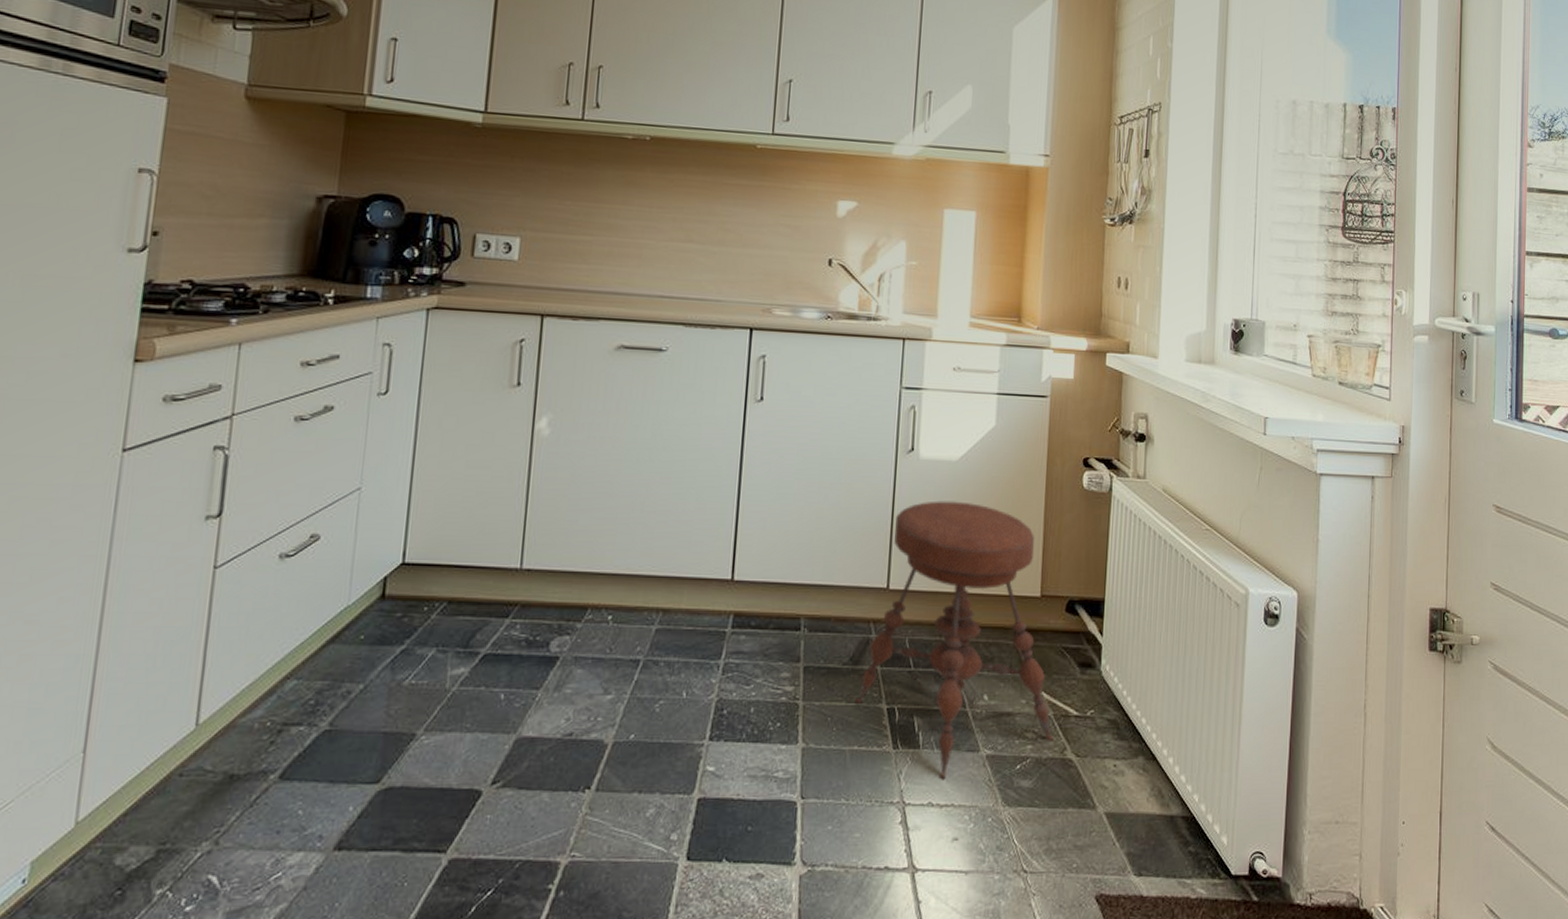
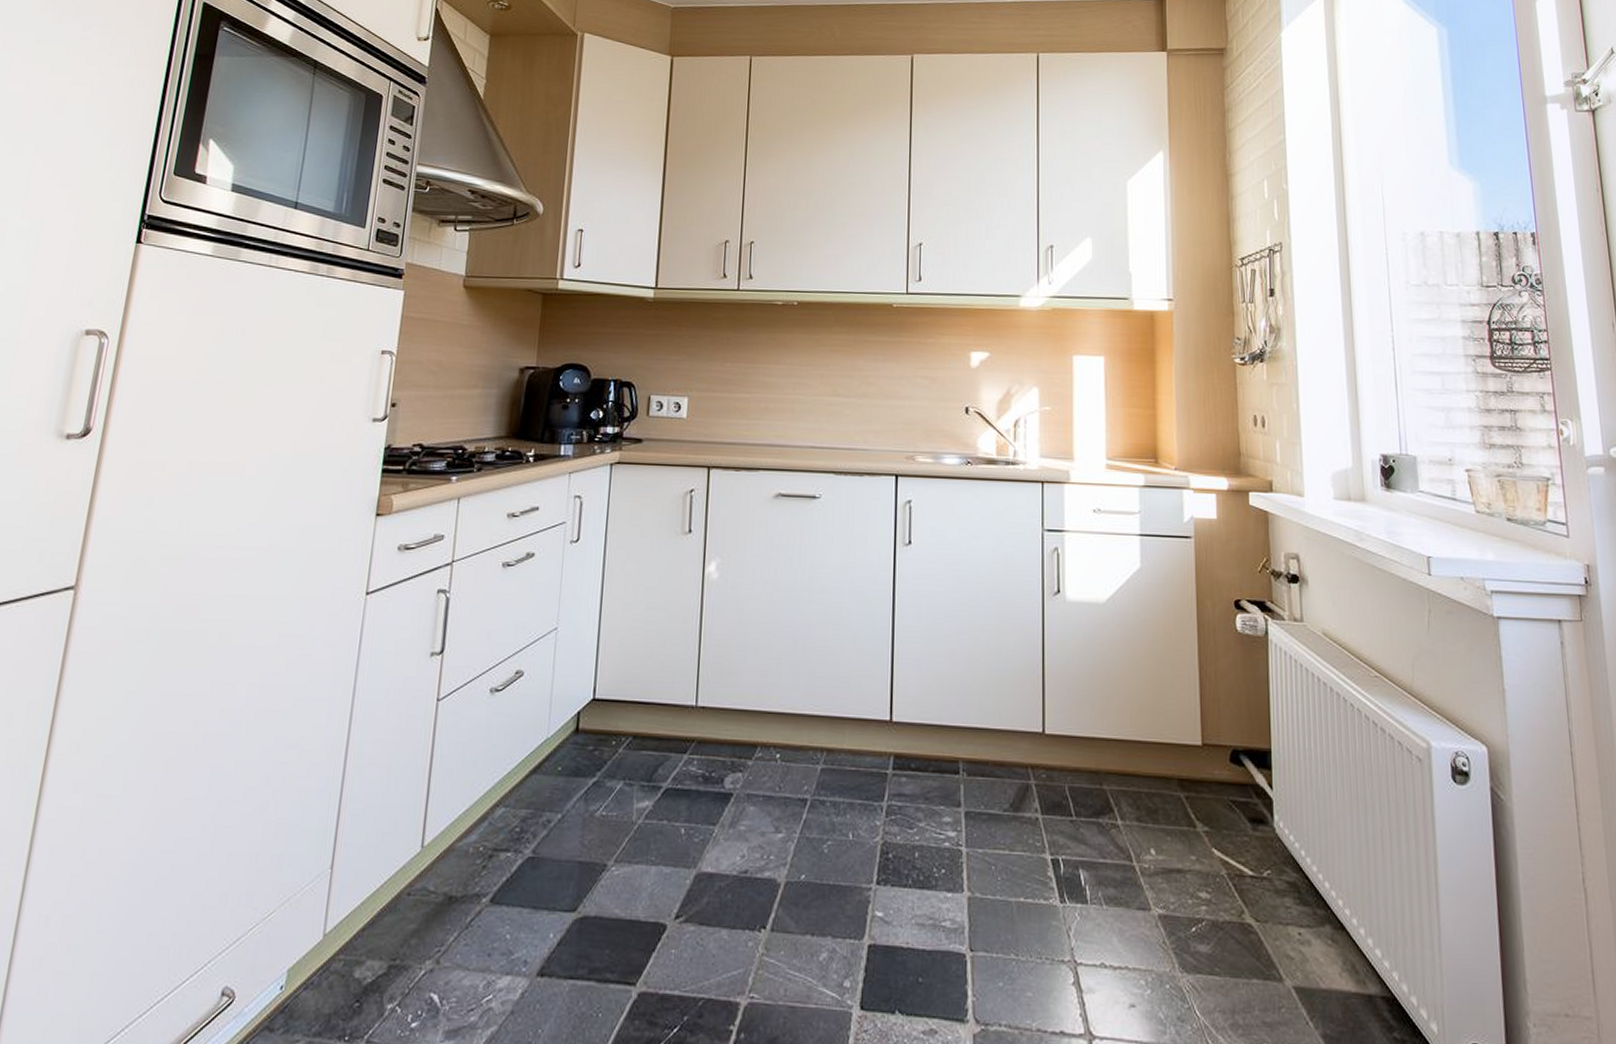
stool: present [855,500,1054,780] -> none [1018,643,1229,940]

